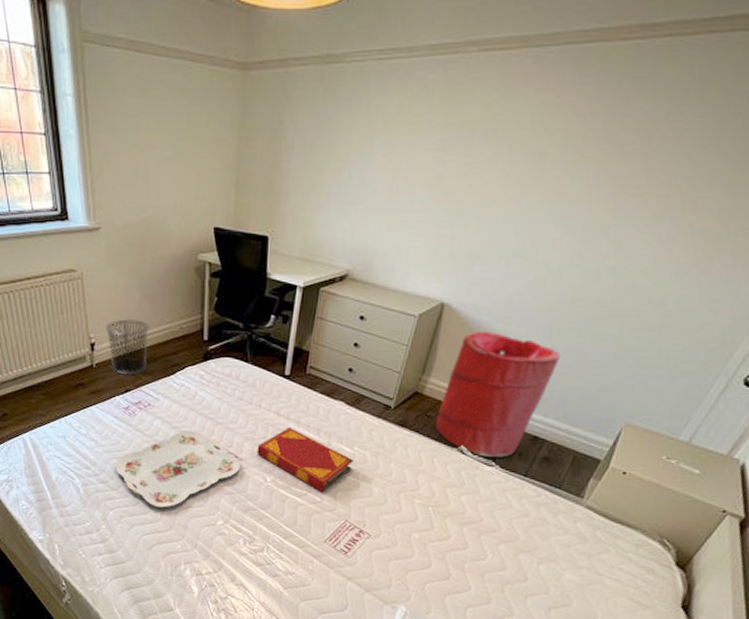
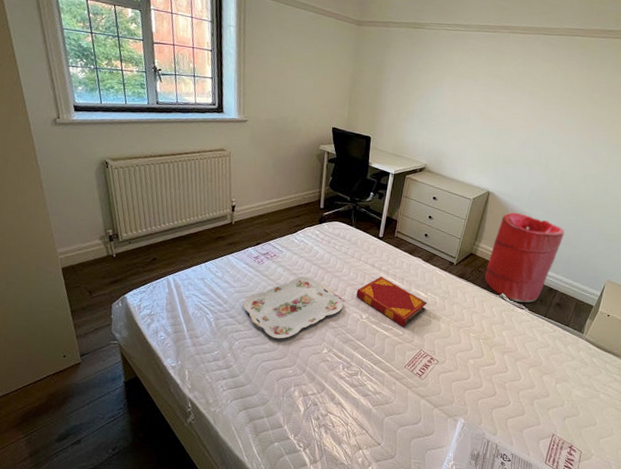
waste bin: present [105,319,149,375] -> none [245,189,279,232]

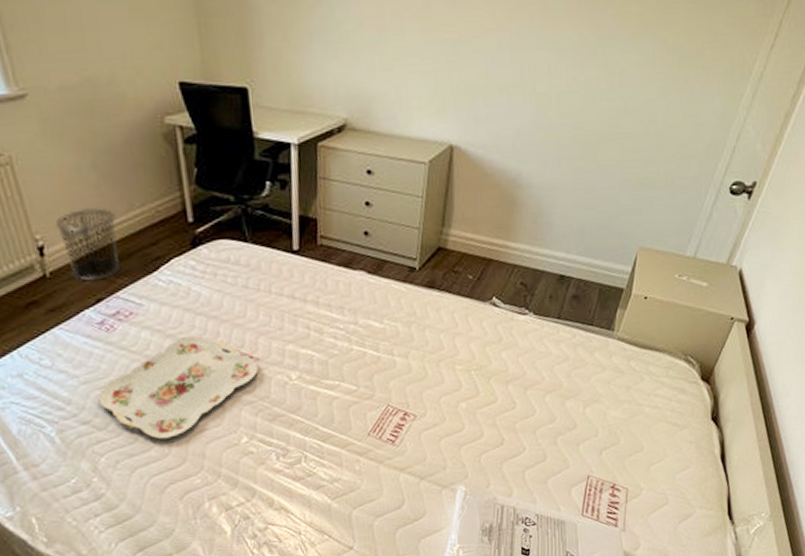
waste bin: none [245,189,279,232] -> present [55,208,121,282]
hardback book: present [356,276,427,328] -> none [274,311,386,380]
laundry hamper: present [484,212,565,303] -> none [464,171,572,306]

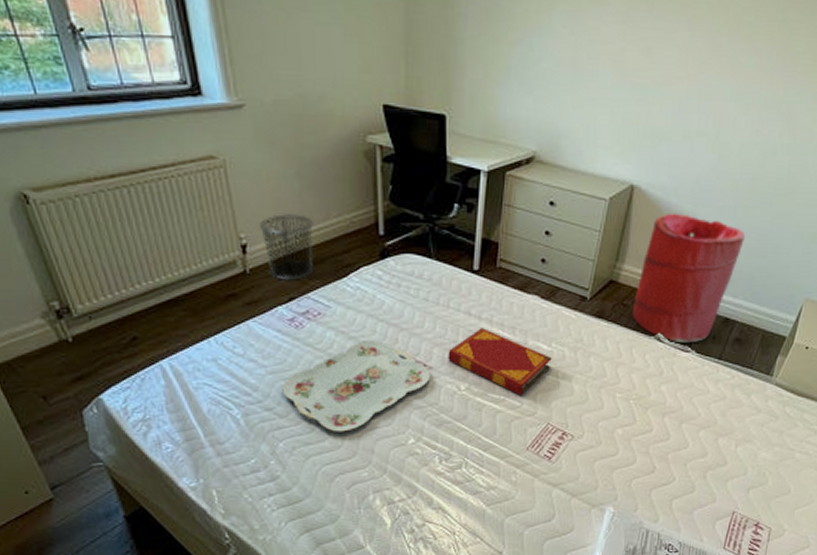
hardback book: none [274,311,386,380] -> present [448,328,552,396]
laundry hamper: none [464,171,572,306] -> present [631,214,745,342]

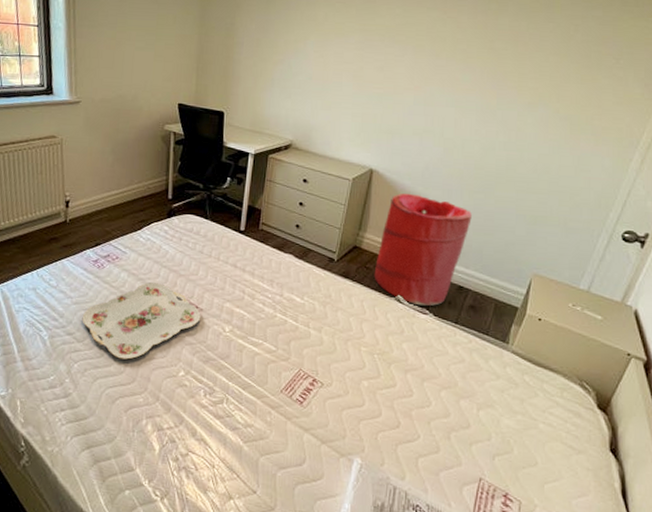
waste bin: present [258,214,314,281] -> none [80,179,120,230]
hardback book: present [448,328,552,396] -> none [216,279,304,342]

